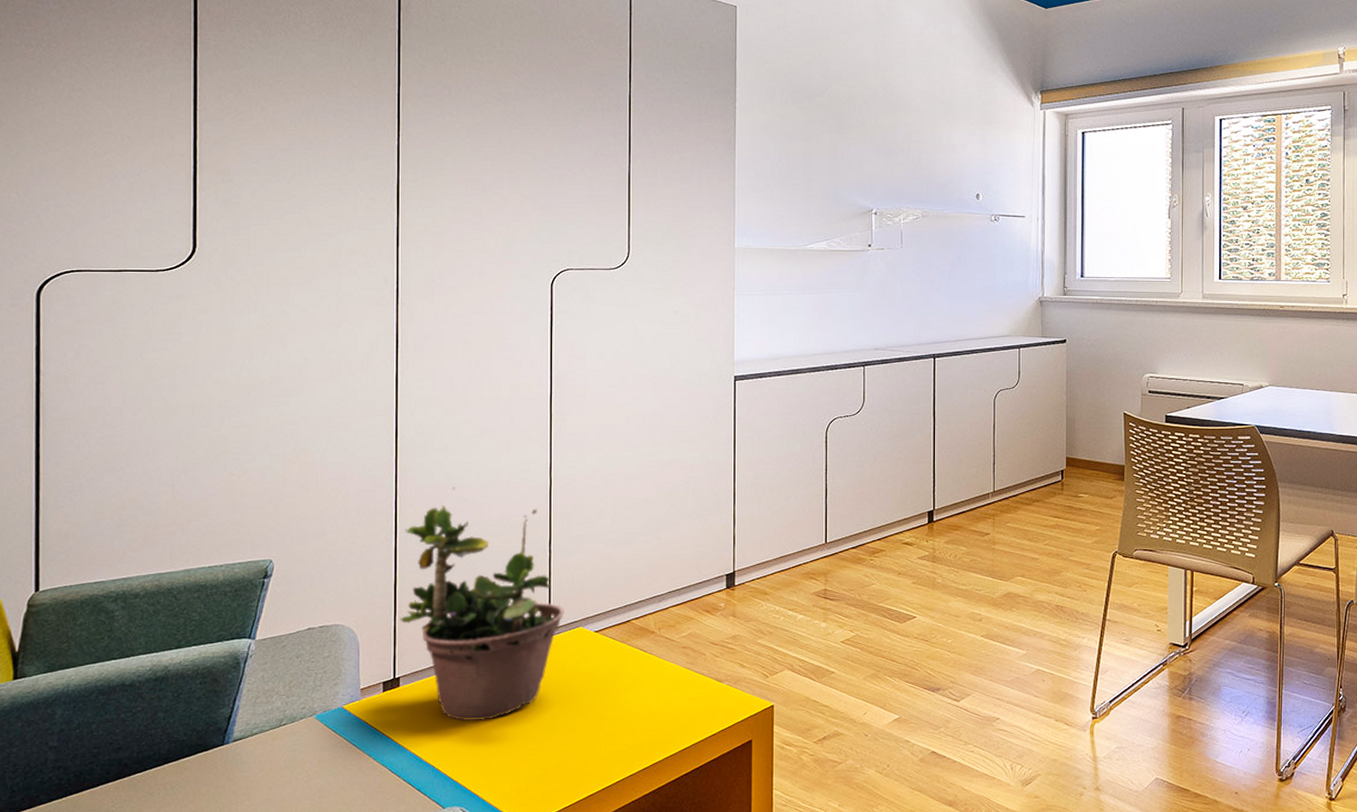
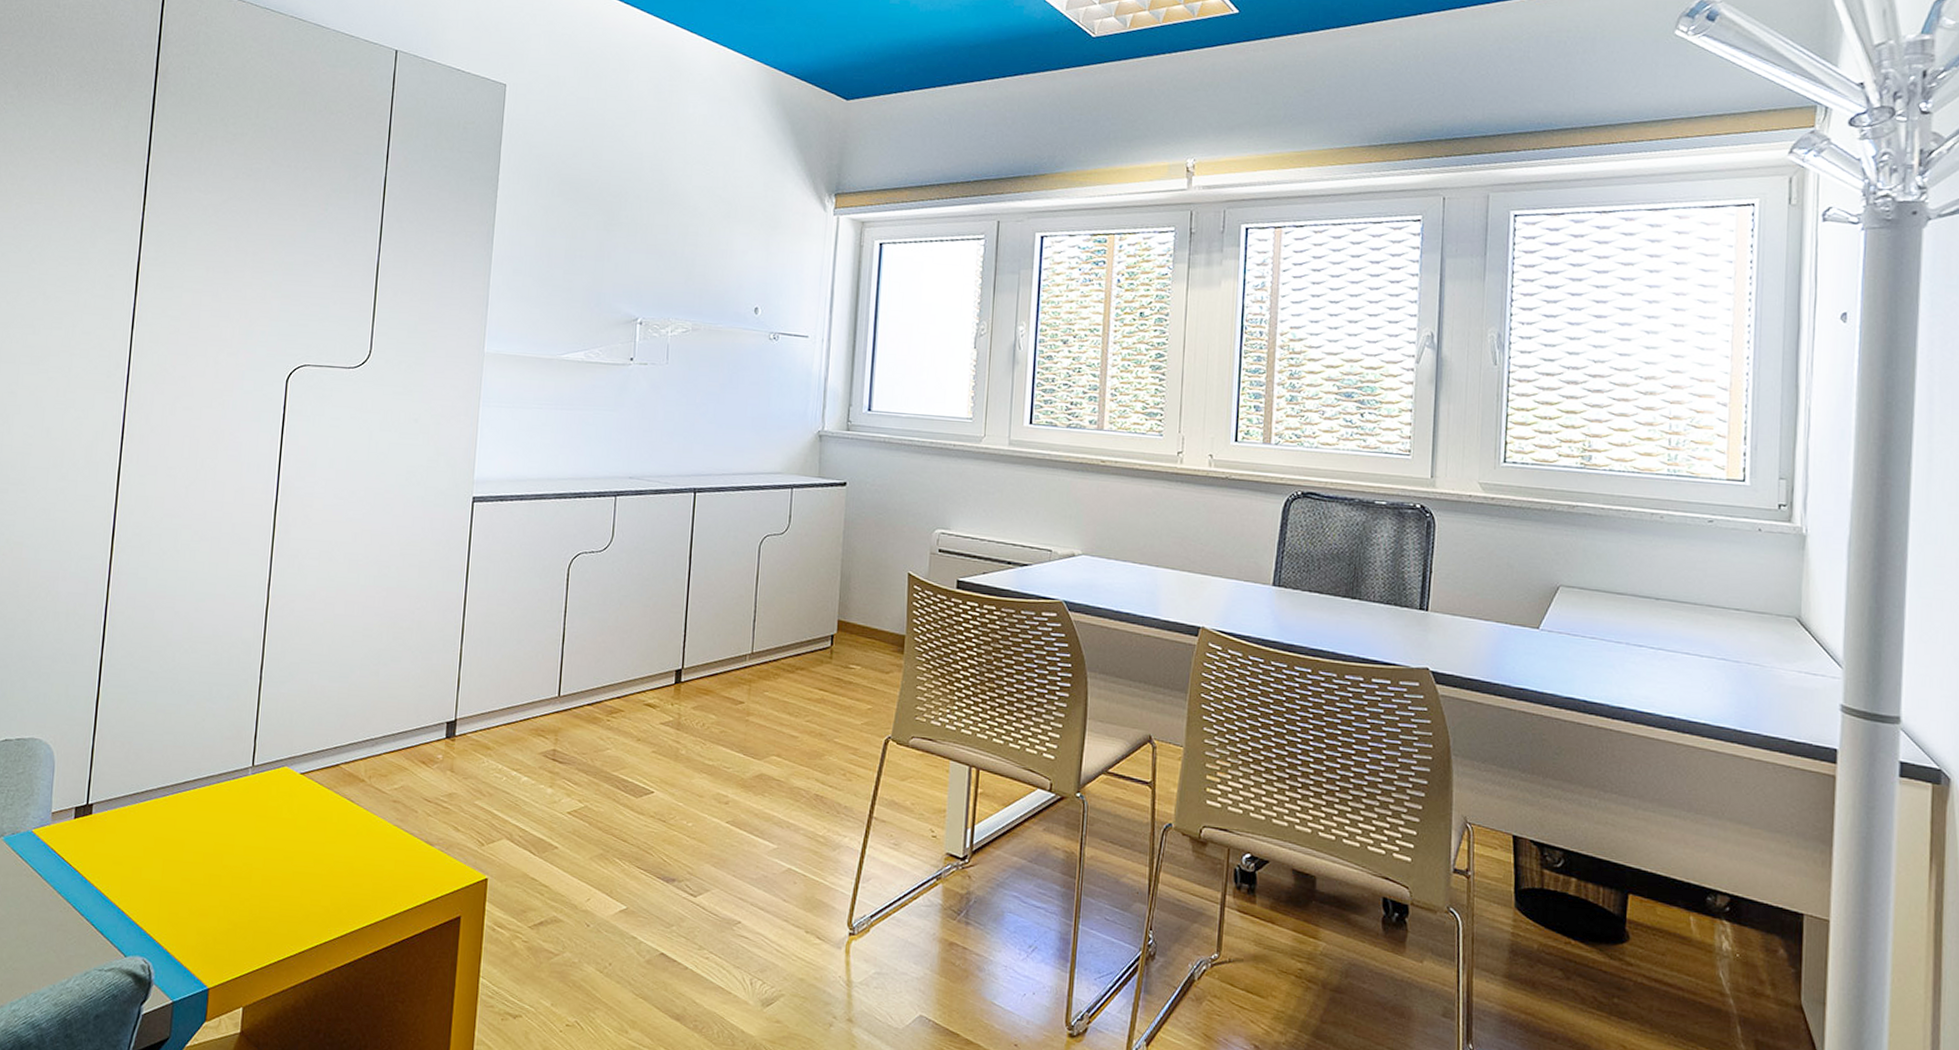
potted plant: present [400,487,564,722] -> none [99,597,270,863]

